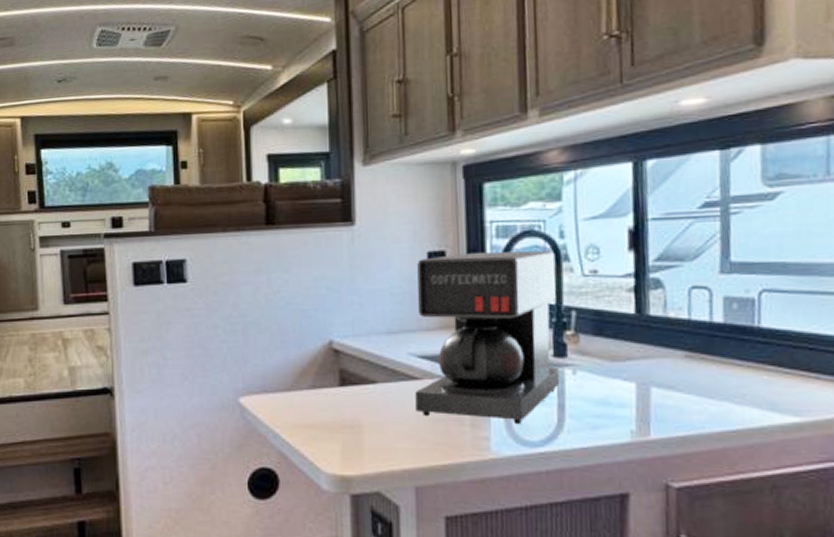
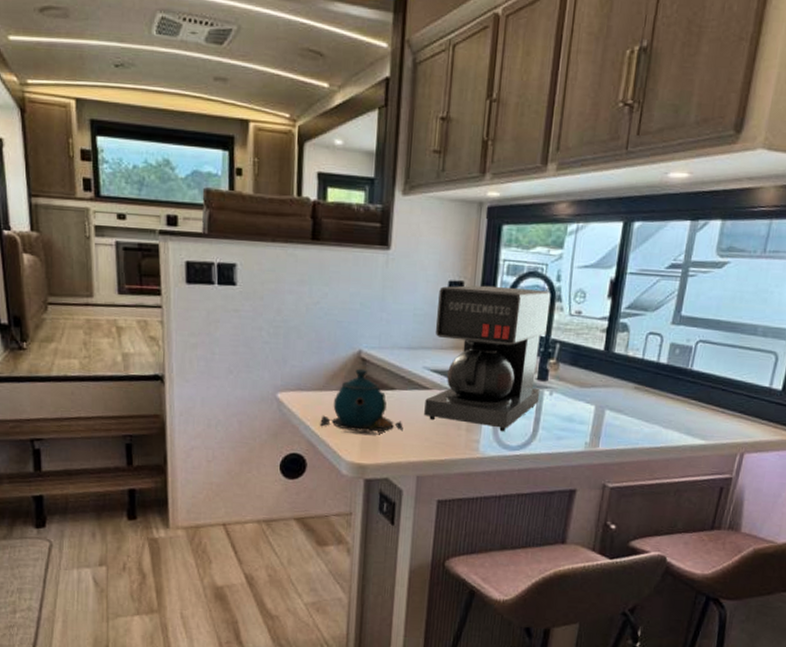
teapot: none [291,361,392,439] -> present [320,368,403,435]

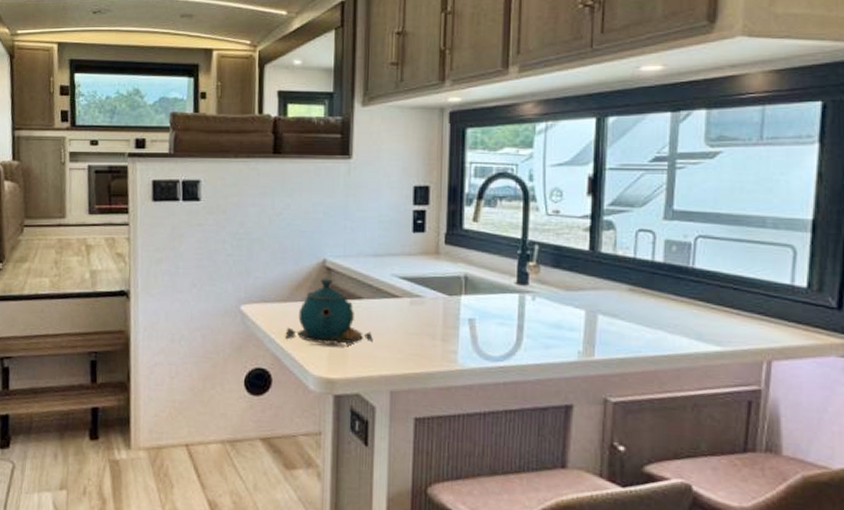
coffee maker: present [424,285,551,431] -> none [395,188,524,340]

